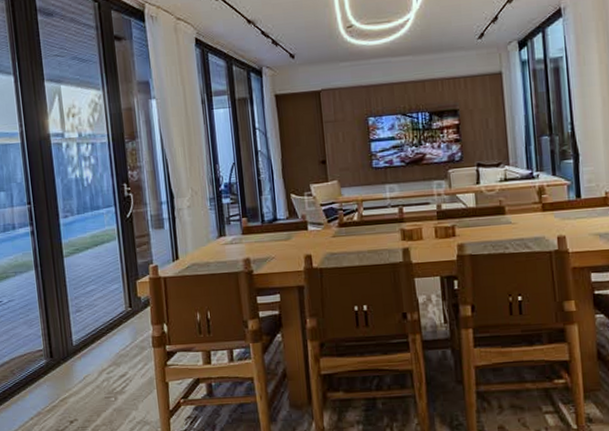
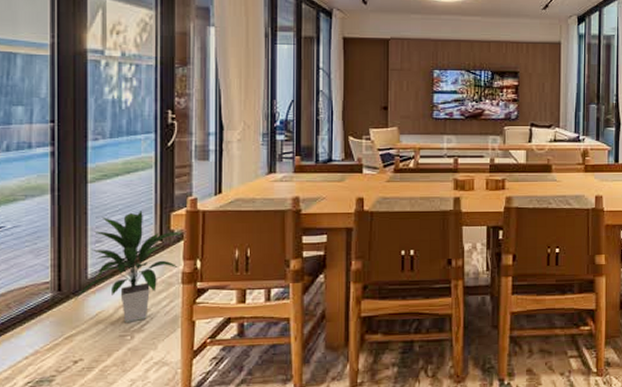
indoor plant: none [63,280,148,385] -> present [73,211,181,323]

